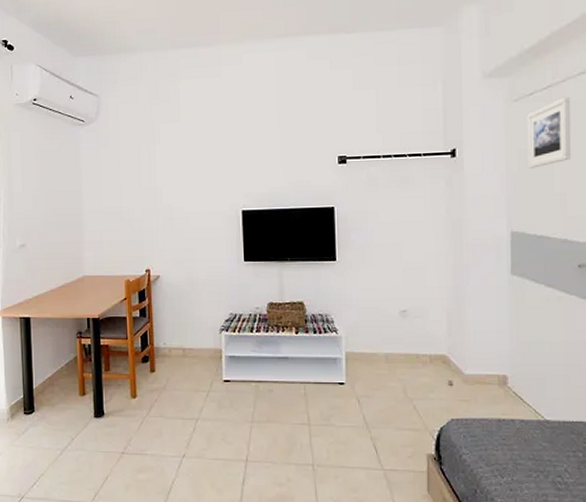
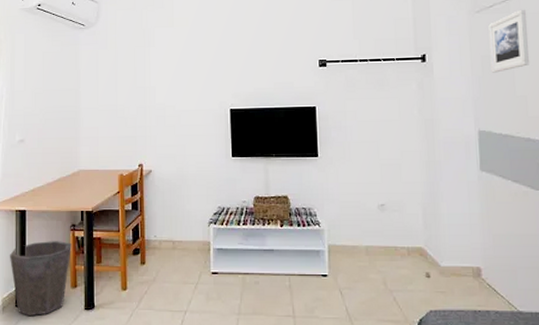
waste bin: none [15,349,79,424] -> present [9,241,72,317]

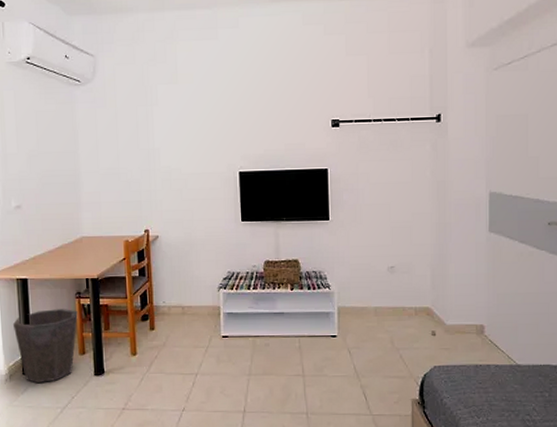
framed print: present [488,9,529,73] -> none [505,66,545,133]

